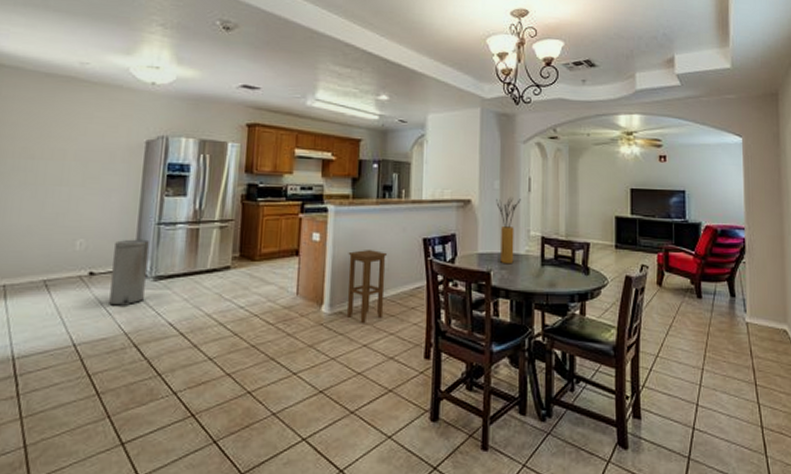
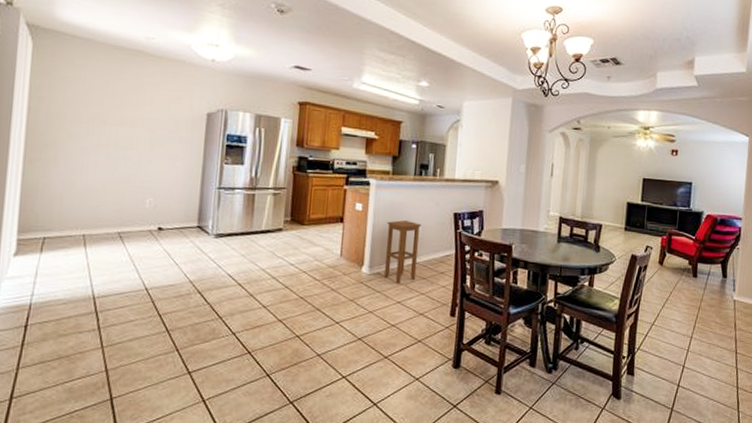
pedal bin: present [109,239,149,306] -> none [176,200,211,258]
vase: present [496,197,521,265] -> none [521,180,543,240]

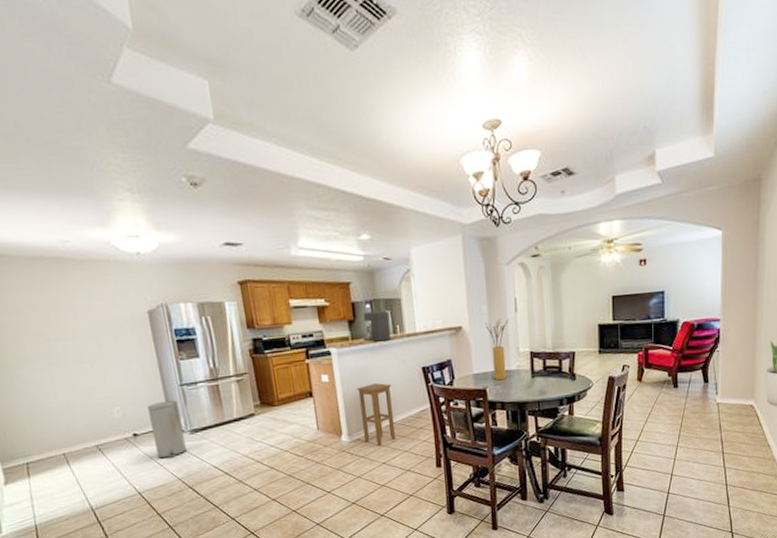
pedal bin: none [176,200,211,258] -> present [147,400,187,459]
coffee maker: none [403,151,433,182] -> present [363,311,392,342]
vase: none [521,180,543,240] -> present [485,319,509,381]

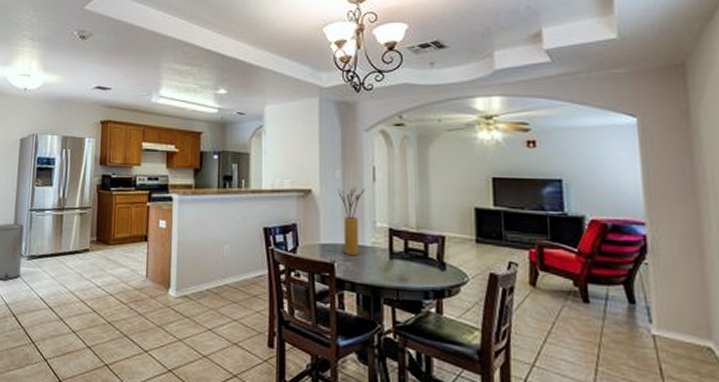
stool: present [356,383,396,447] -> none [192,237,228,309]
coffee maker: present [363,311,392,342] -> none [206,163,236,194]

